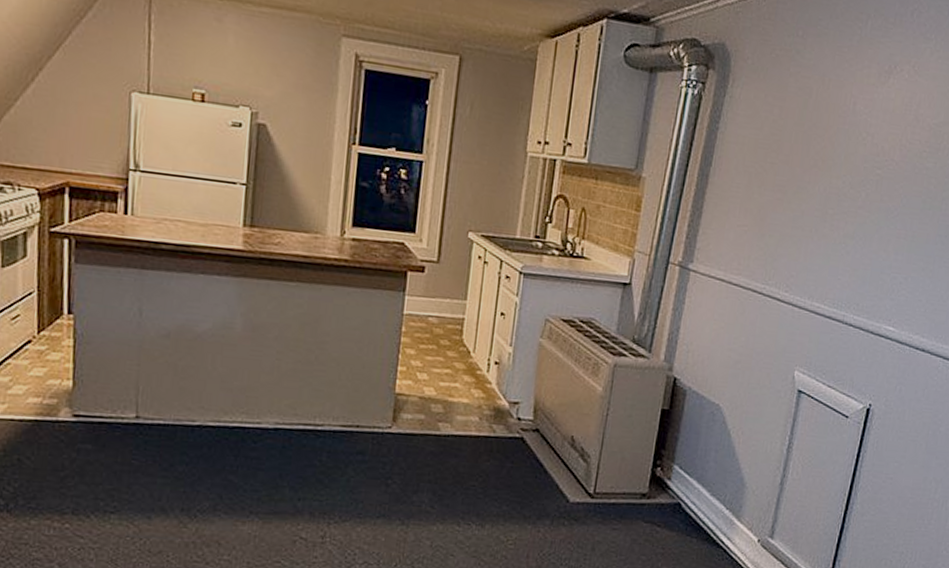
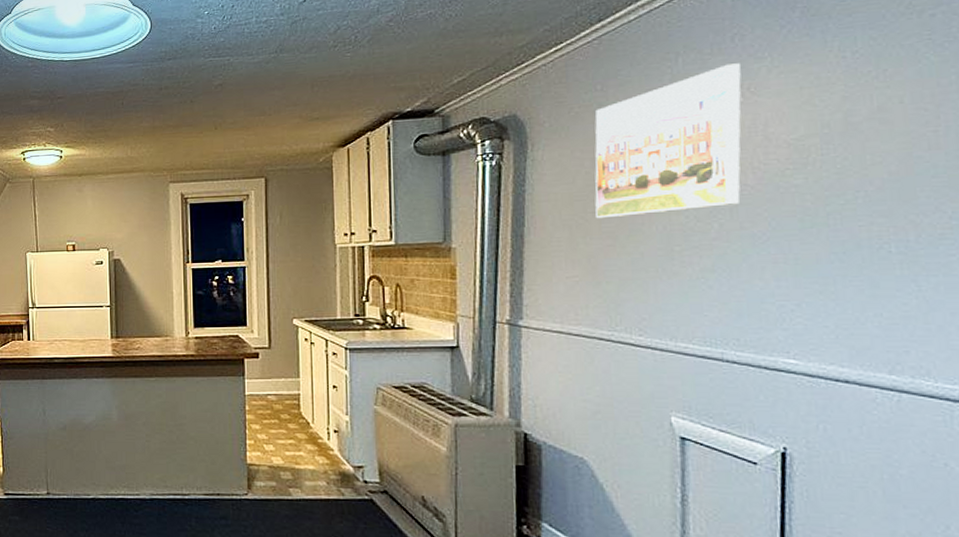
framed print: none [773,38,913,178] -> present [595,63,741,219]

